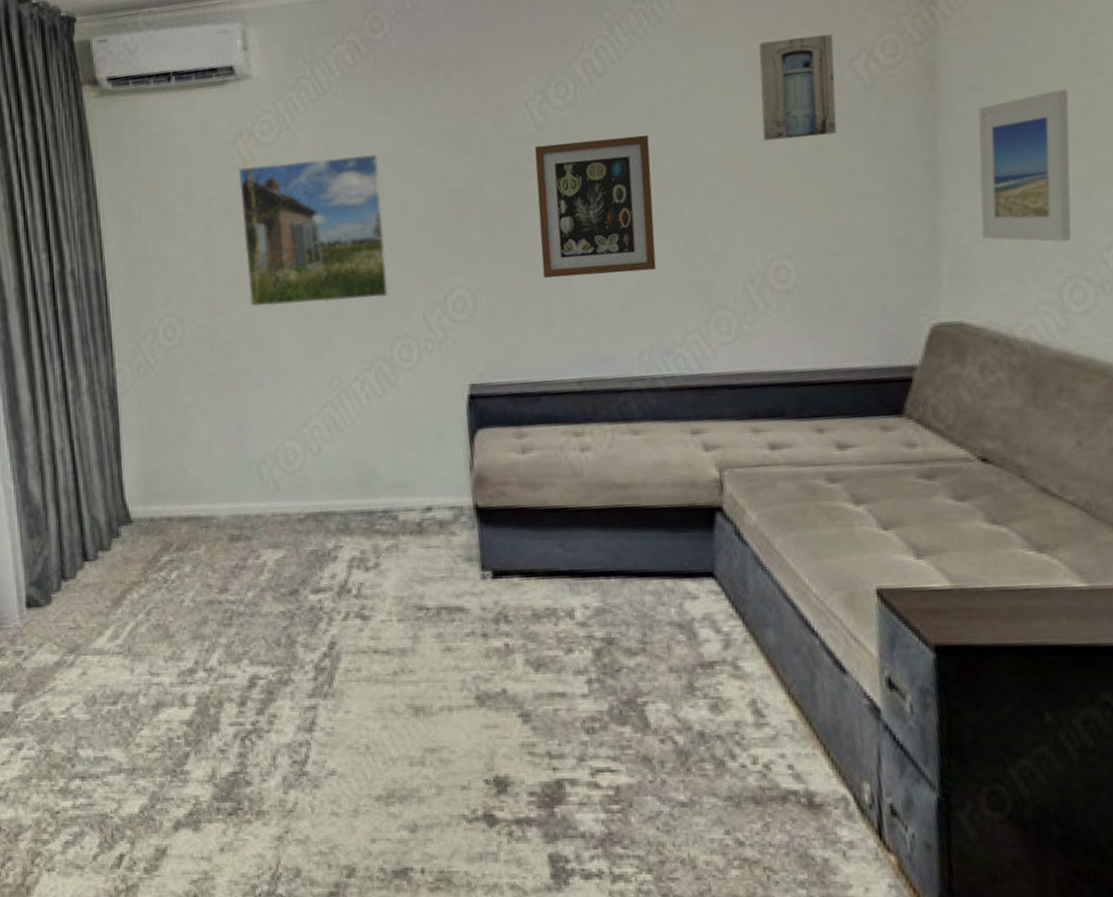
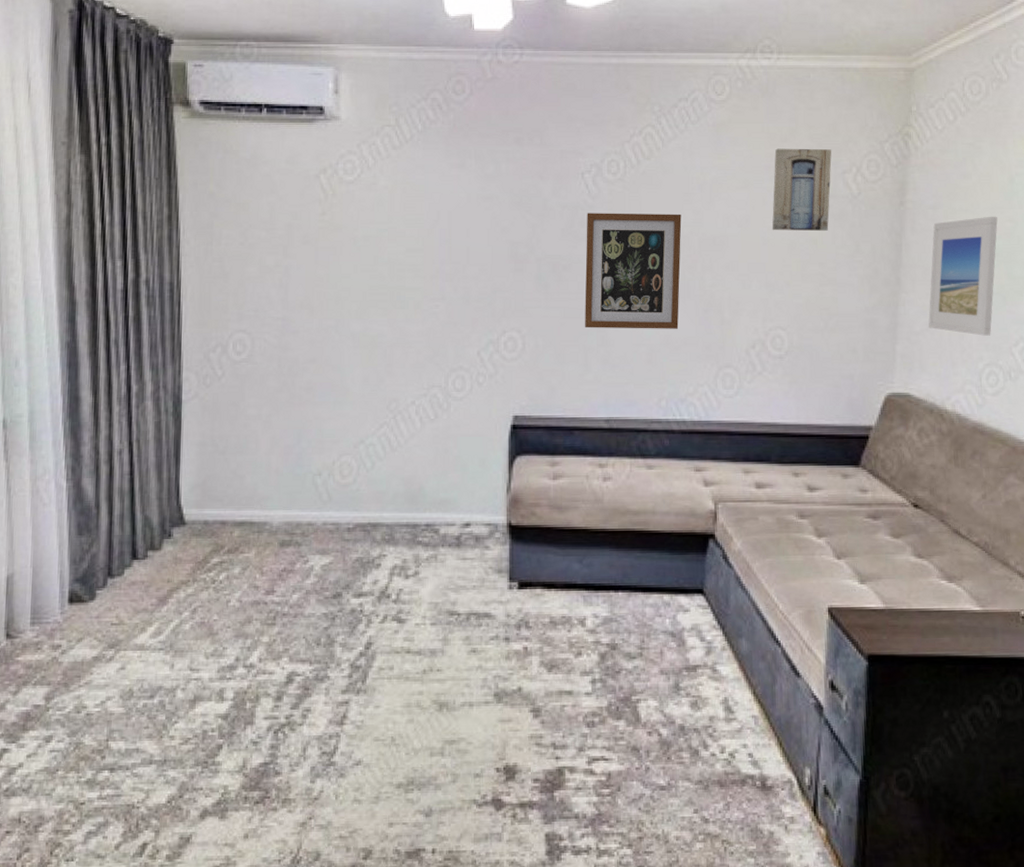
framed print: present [238,154,389,307] -> none [319,200,450,333]

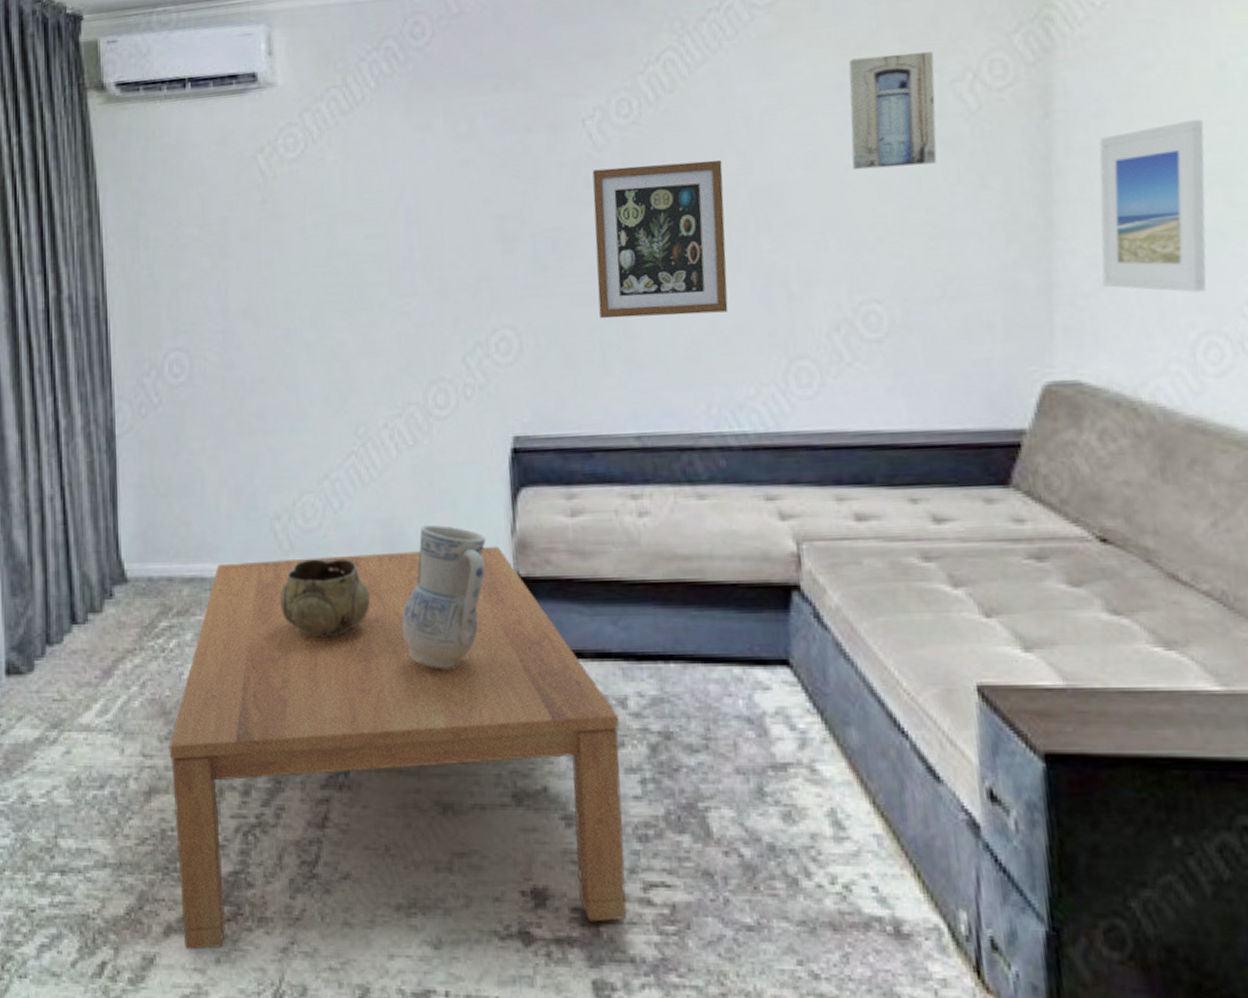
coffee table: none [214,501,579,829] -> present [169,546,627,950]
decorative bowl: none [317,508,392,571] -> present [280,558,371,637]
vase: none [416,483,487,596] -> present [401,524,486,668]

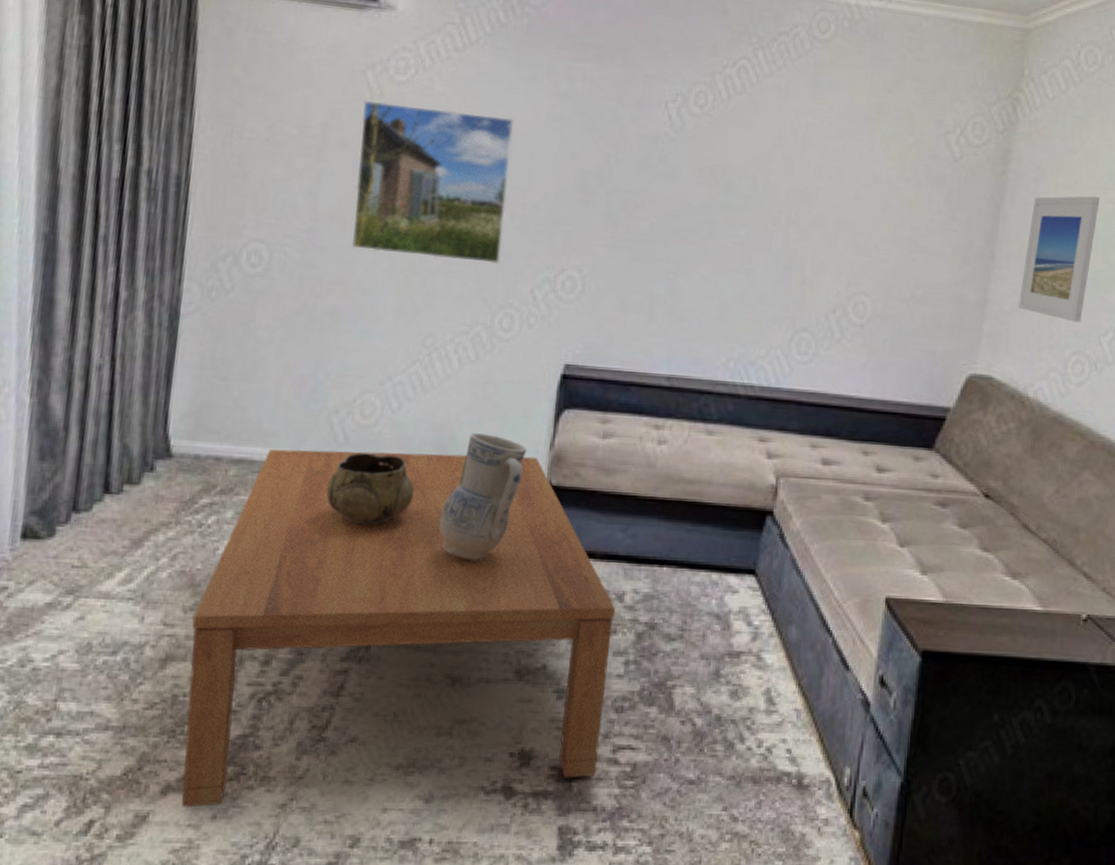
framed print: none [258,175,424,342] -> present [351,101,513,265]
wall art: present [592,159,728,319] -> none [653,147,770,285]
wall art: present [848,51,937,170] -> none [865,98,936,195]

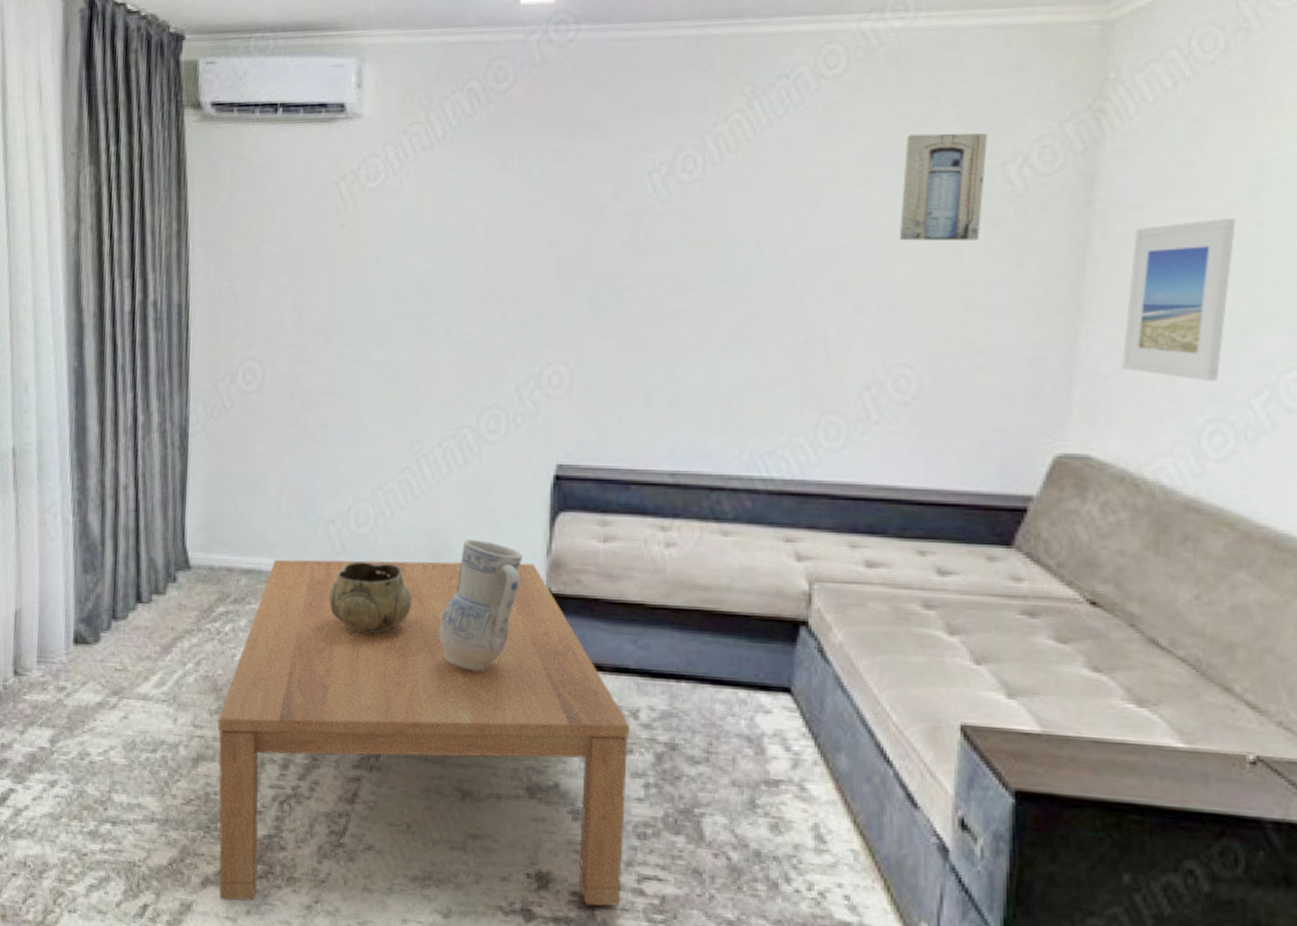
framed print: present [351,101,513,265] -> none [336,211,486,364]
wall art: none [865,98,936,195] -> present [899,133,987,242]

